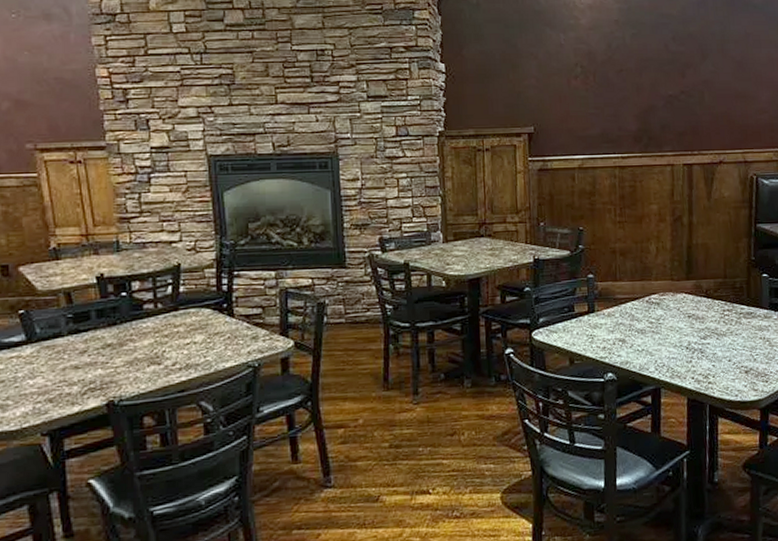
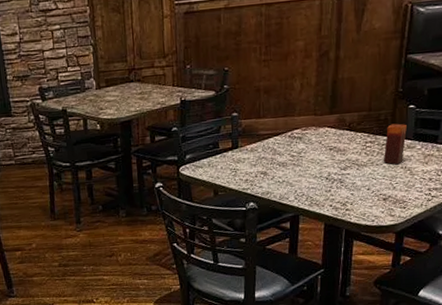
candle: none [741,292,763,335] -> present [383,123,407,165]

